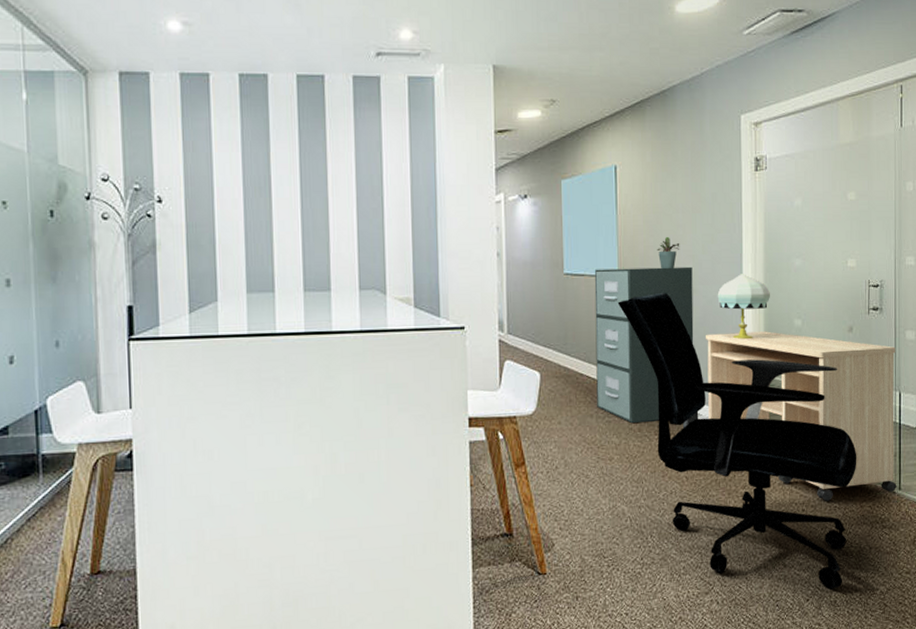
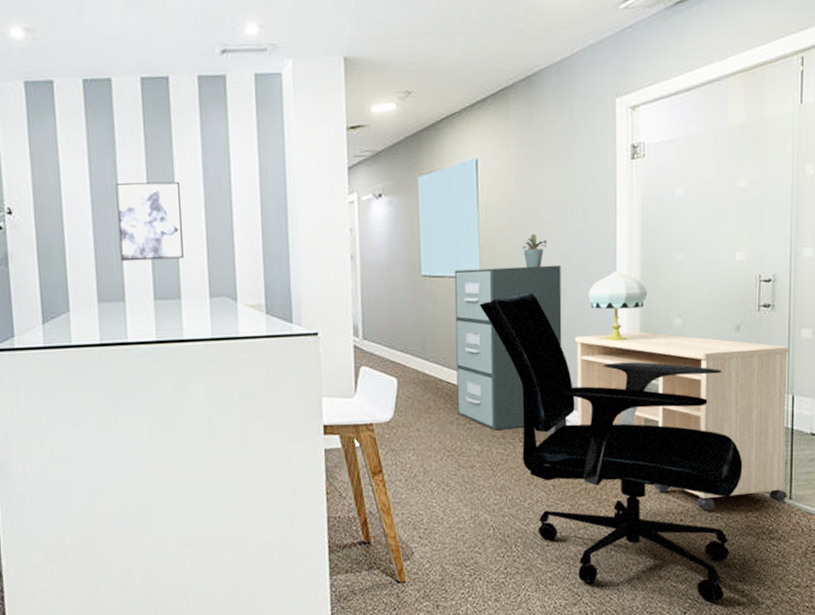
wall art: none [268,176,334,253] -> present [115,181,184,262]

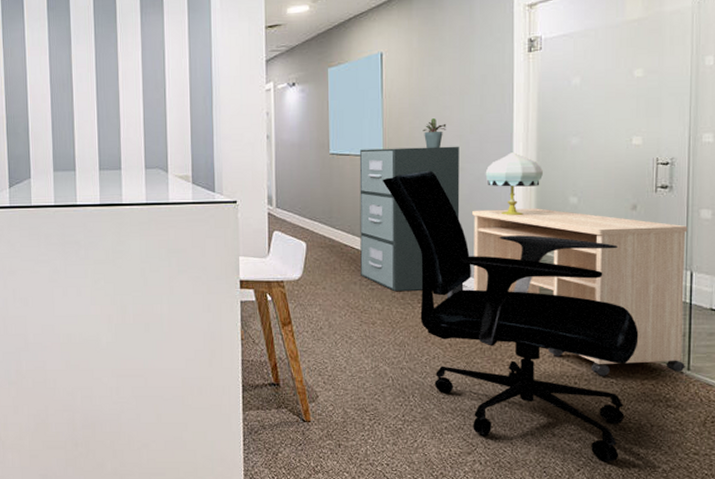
wall art: present [115,181,184,262] -> none [70,72,124,138]

